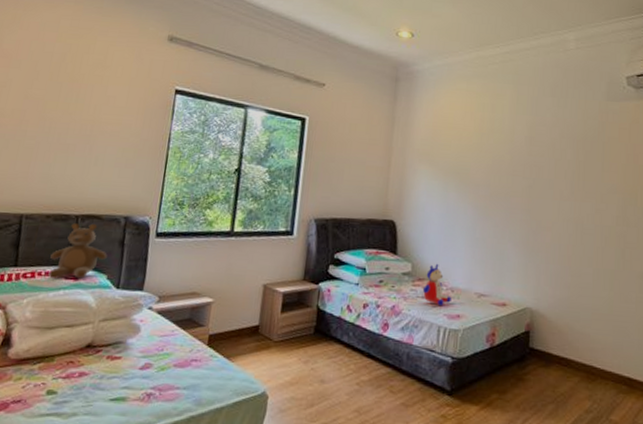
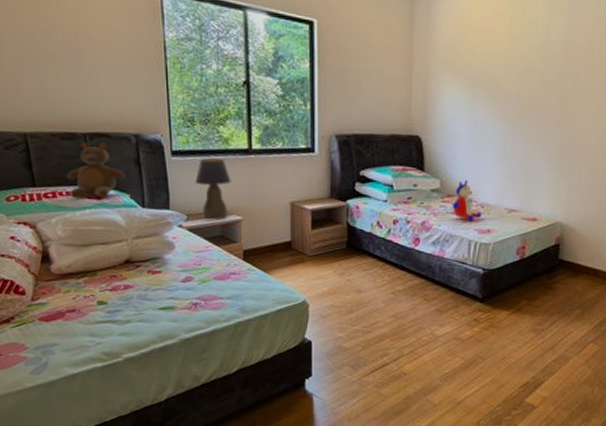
table lamp: none [173,239,210,303] -> present [195,157,232,220]

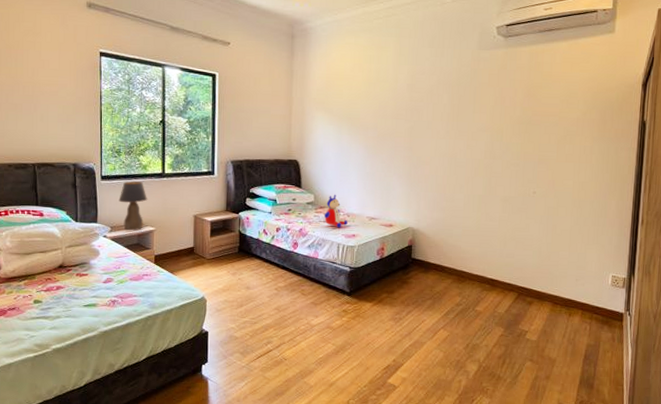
teddy bear: present [67,142,125,199] -> none [18,170,64,216]

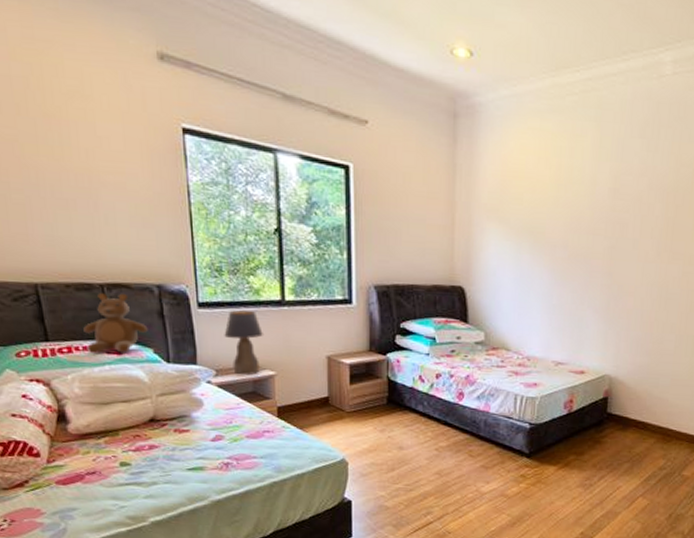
teddy bear: none [18,170,64,216] -> present [83,293,148,354]
stuffed animal: present [323,194,348,228] -> none [497,331,528,375]

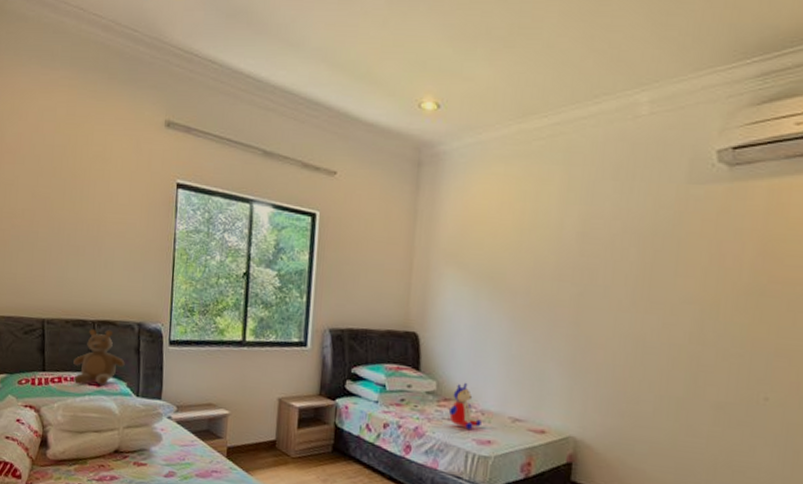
table lamp: present [224,309,264,376] -> none [188,348,224,414]
stuffed animal: none [497,331,528,375] -> present [448,382,481,431]

